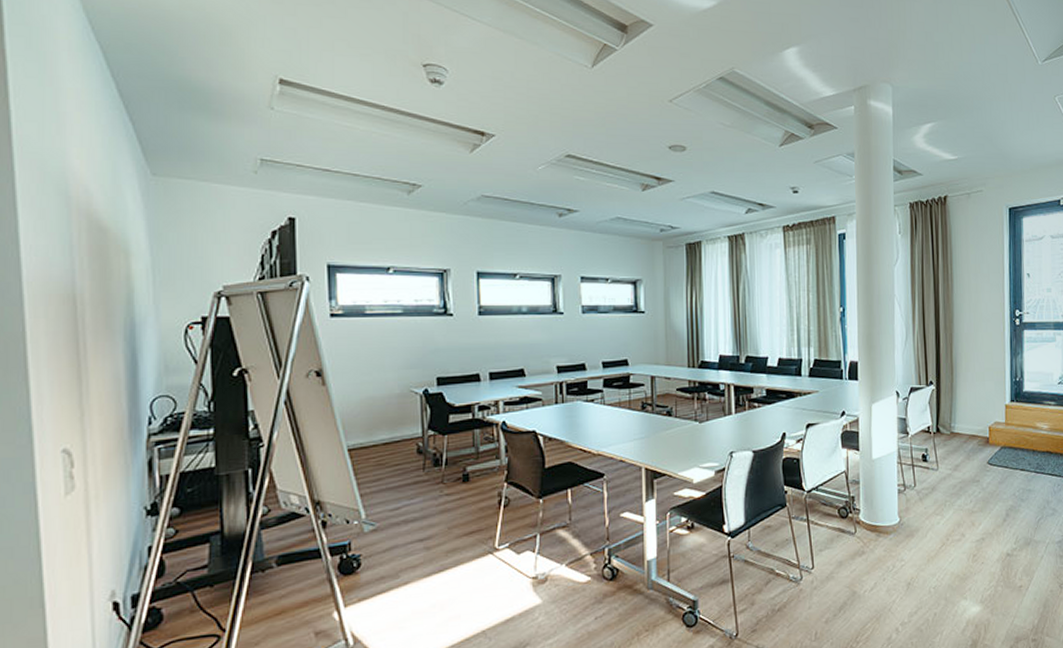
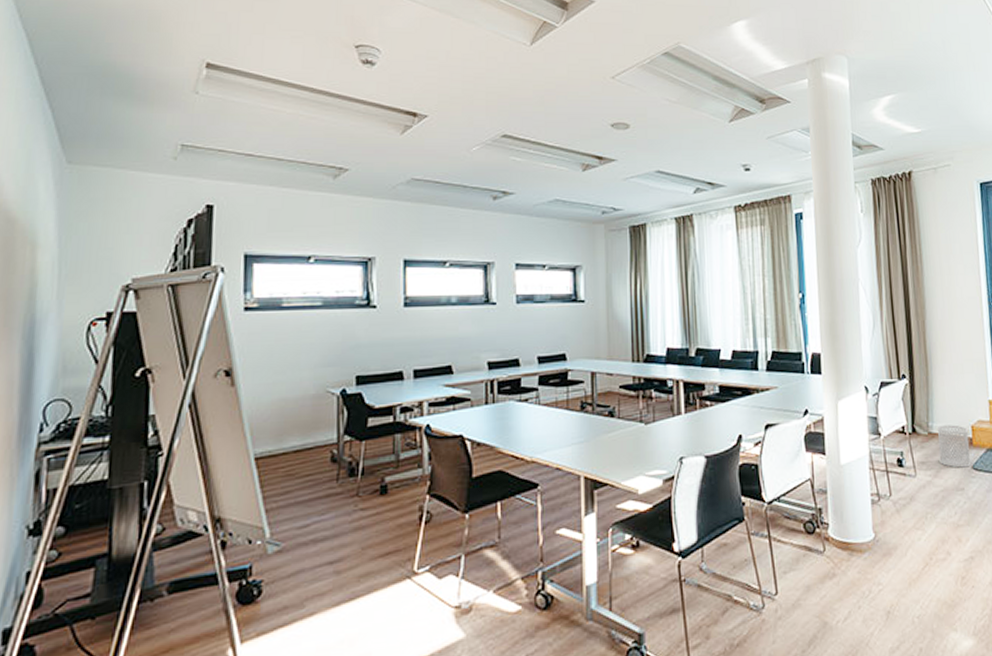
wastebasket: none [958,425,987,463] -> present [936,424,972,468]

